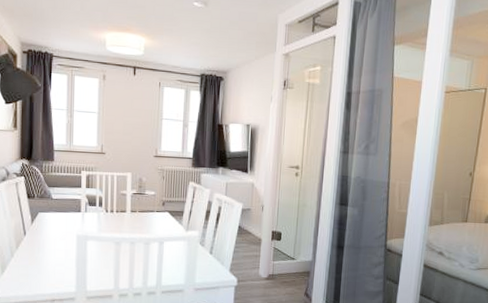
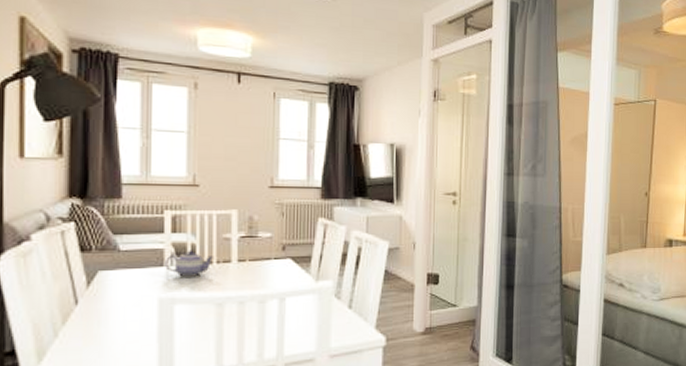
teapot: none [82,201,115,221] -> present [165,250,214,277]

